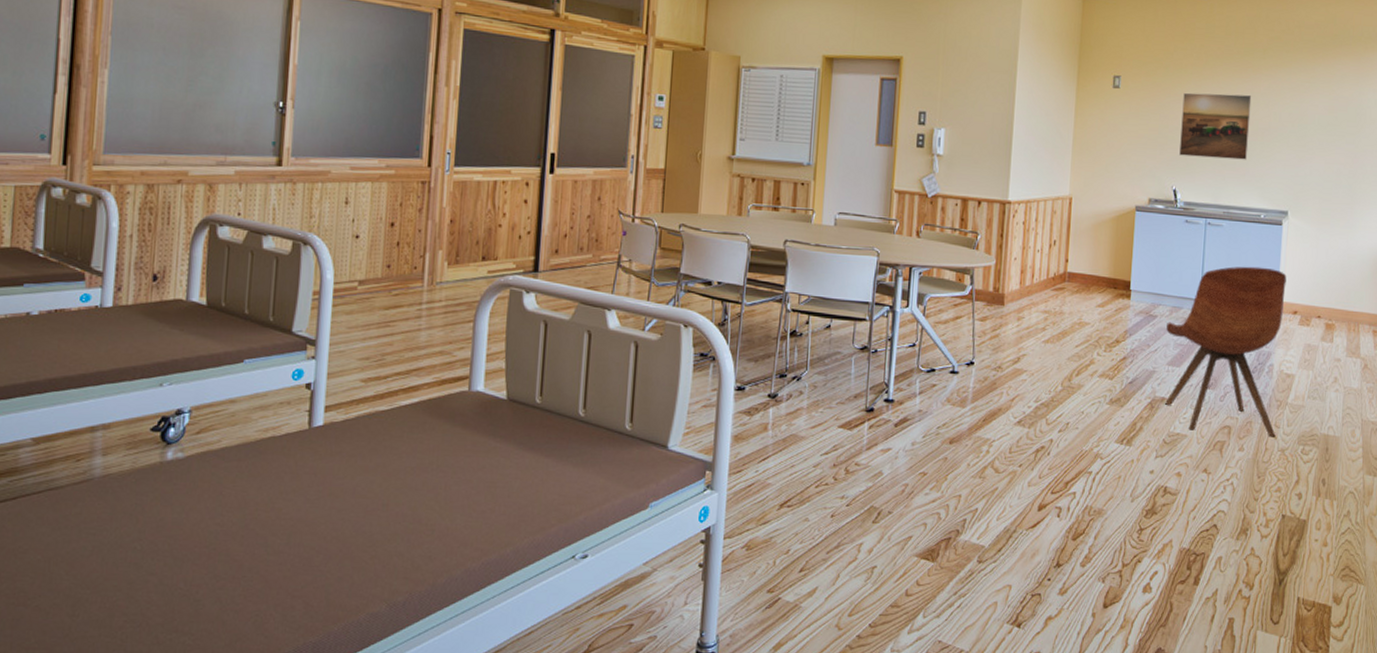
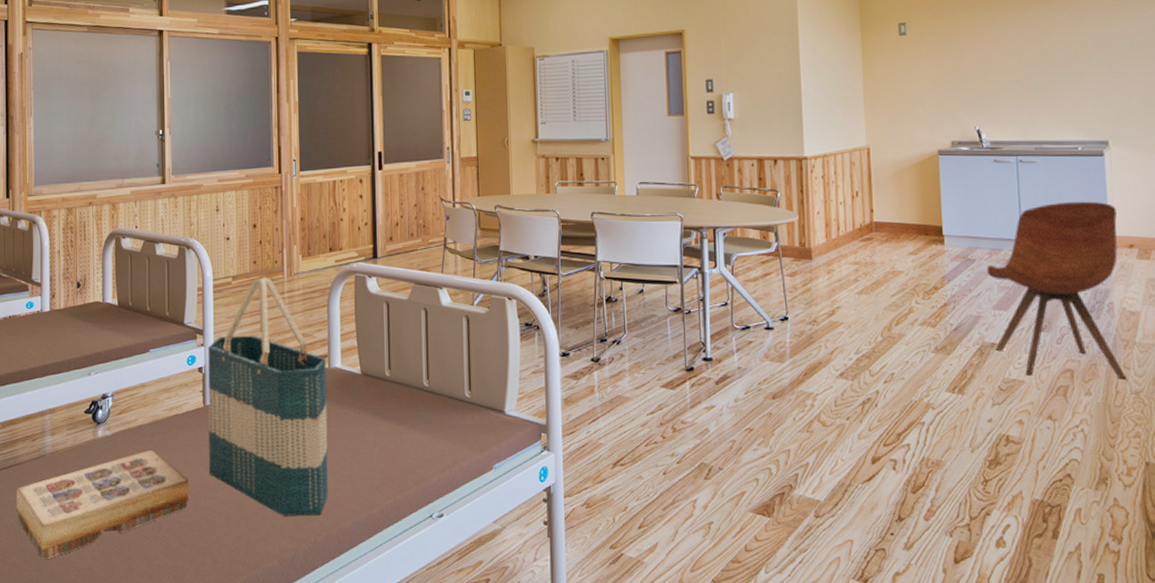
book: none [46,475,282,603] -> present [16,449,189,560]
tote bag: none [309,284,466,555] -> present [208,277,329,516]
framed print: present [1179,92,1252,160] -> none [975,25,1055,95]

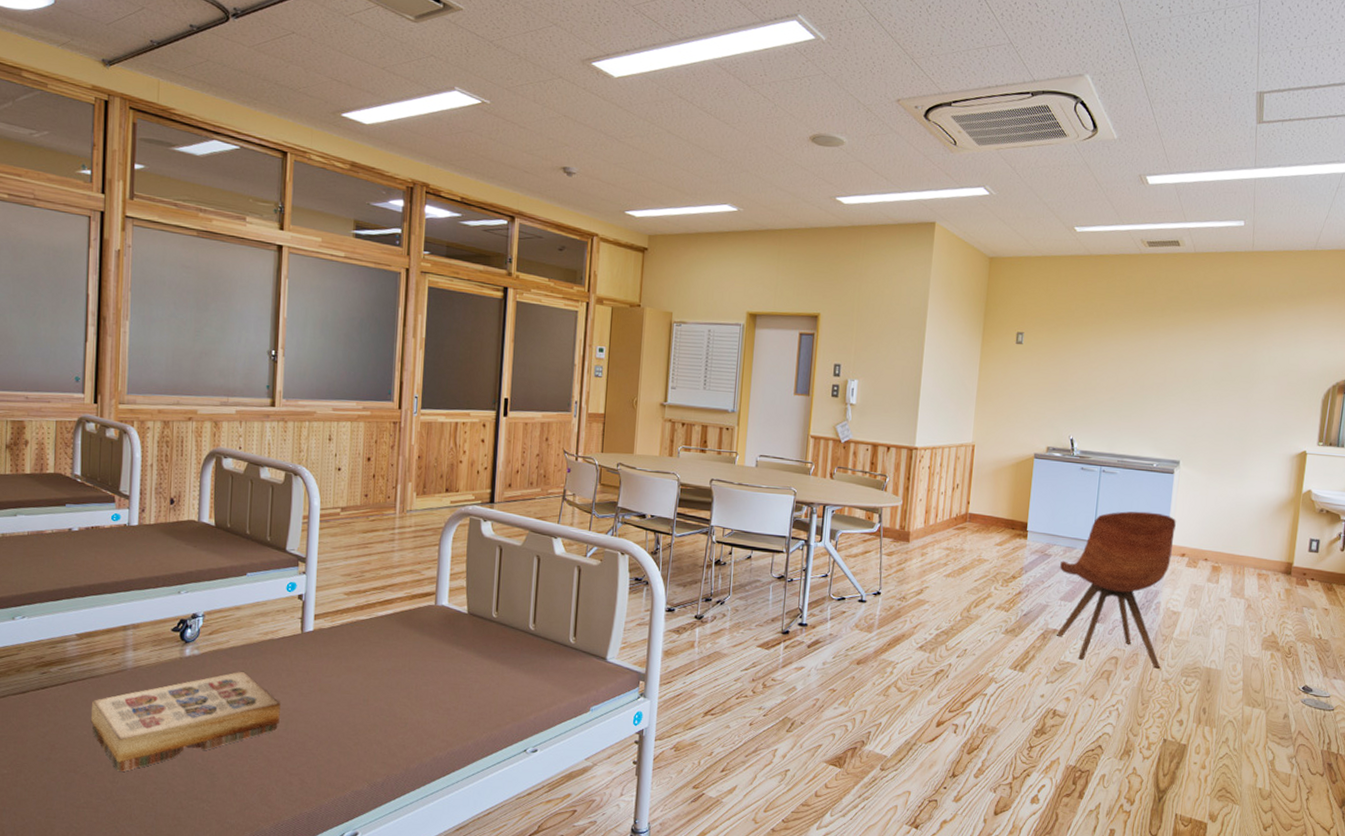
tote bag: present [208,277,329,516] -> none [303,511,433,744]

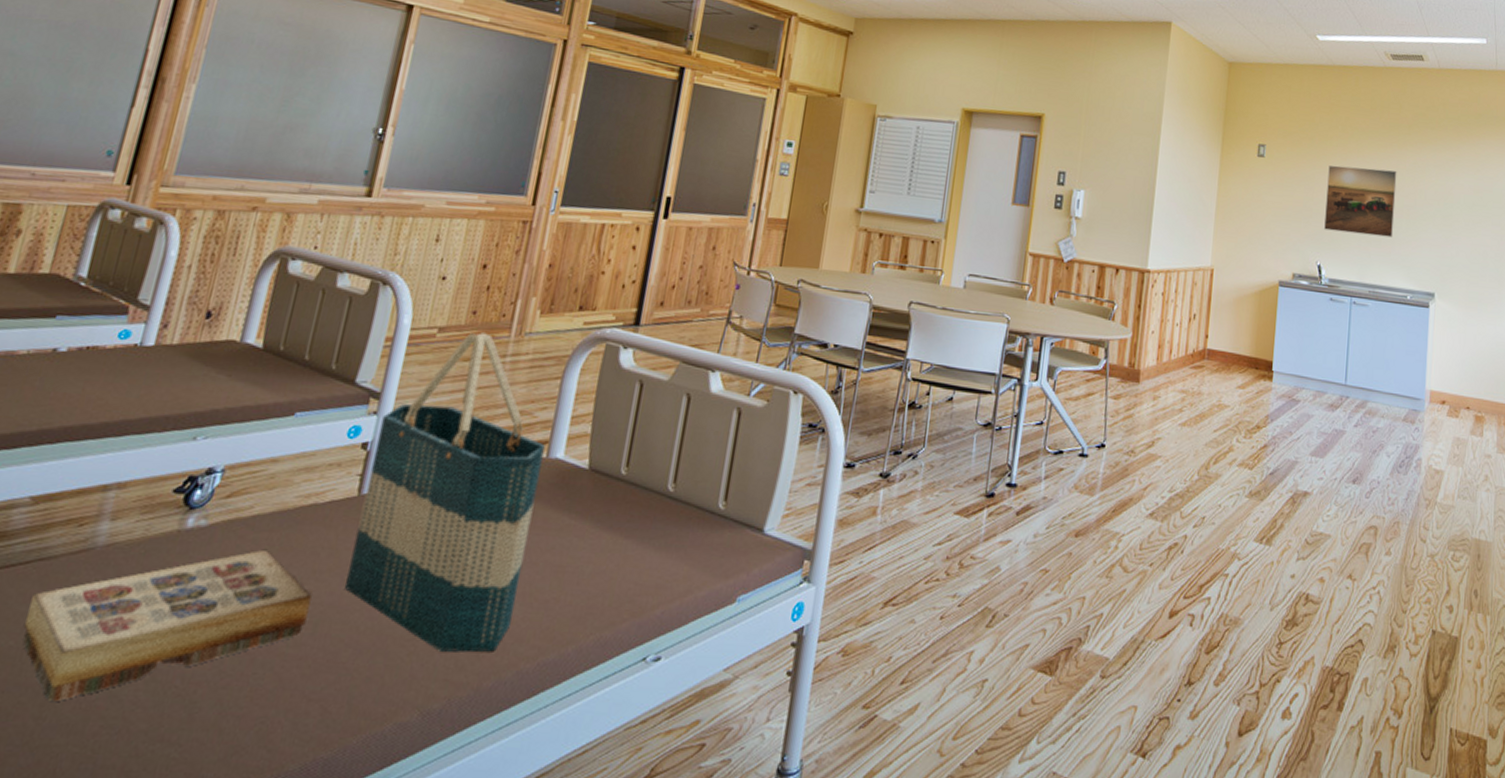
tote bag: none [303,511,433,744] -> present [345,332,545,653]
dining chair: present [1057,511,1176,669] -> none [1308,350,1434,541]
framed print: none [1077,348,1149,412] -> present [1324,165,1397,238]

